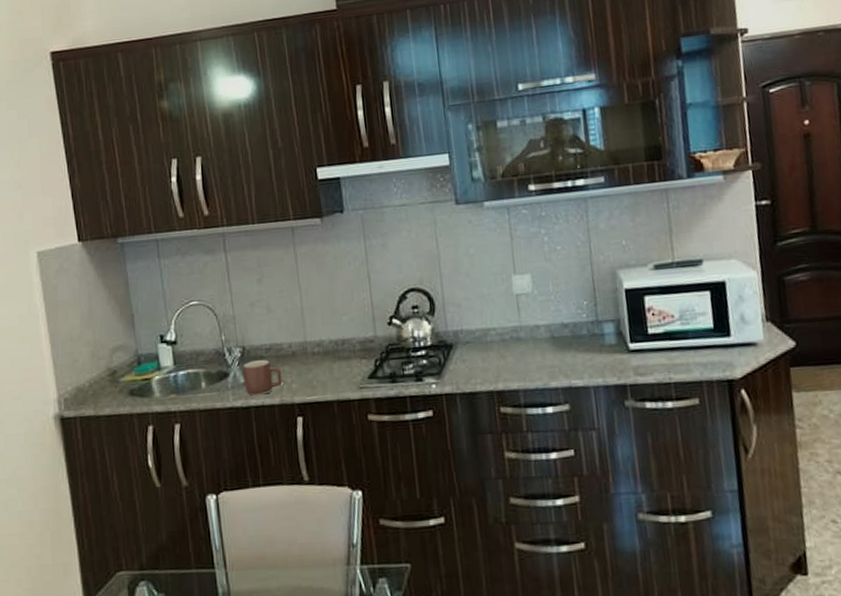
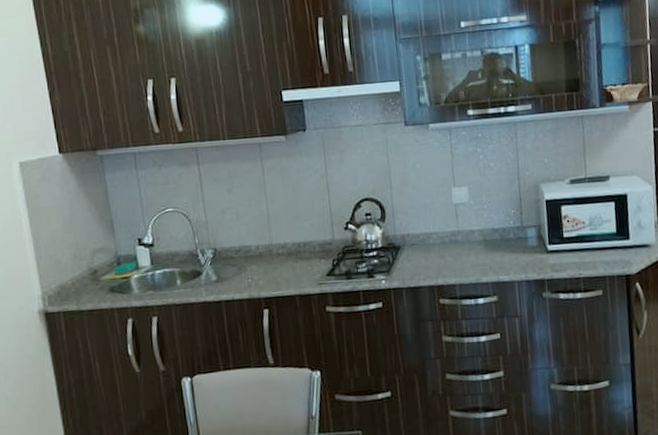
mug: present [242,359,283,397] -> none [214,259,251,292]

